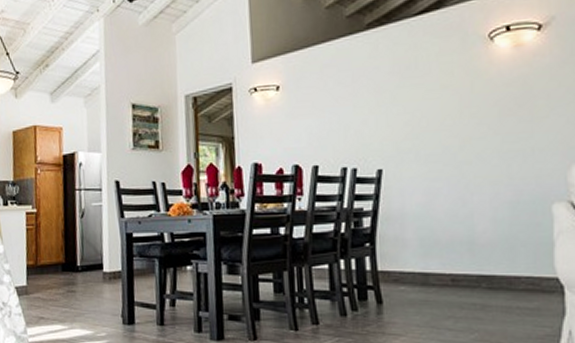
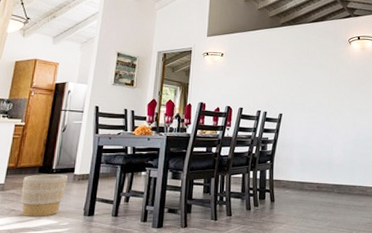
planter: none [46,273,97,327] -> present [20,174,67,218]

